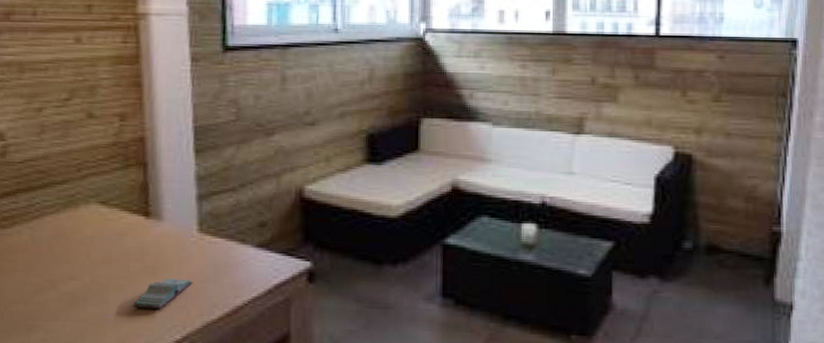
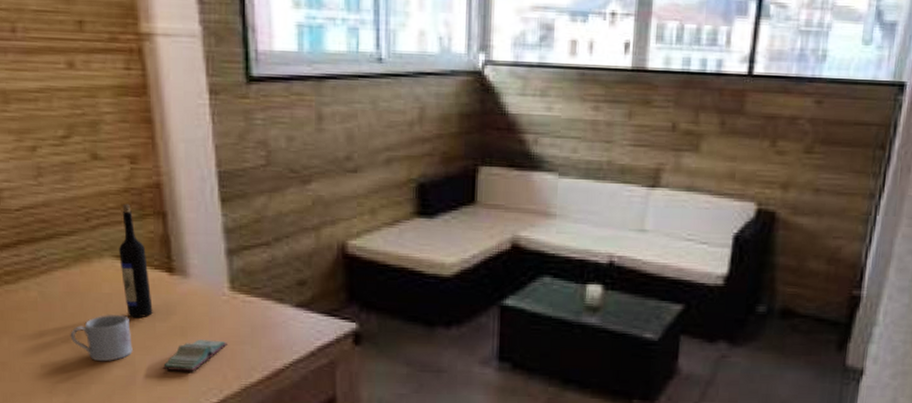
mug: none [53,255,108,300] -> present [70,313,133,362]
wine bottle: none [103,155,129,259] -> present [119,203,153,318]

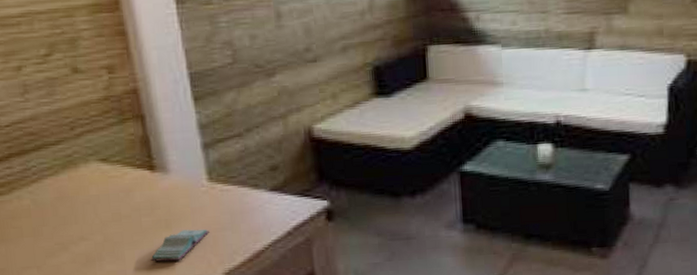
mug: present [70,313,133,362] -> none [62,213,122,260]
wine bottle: present [119,203,153,318] -> none [103,110,138,216]

